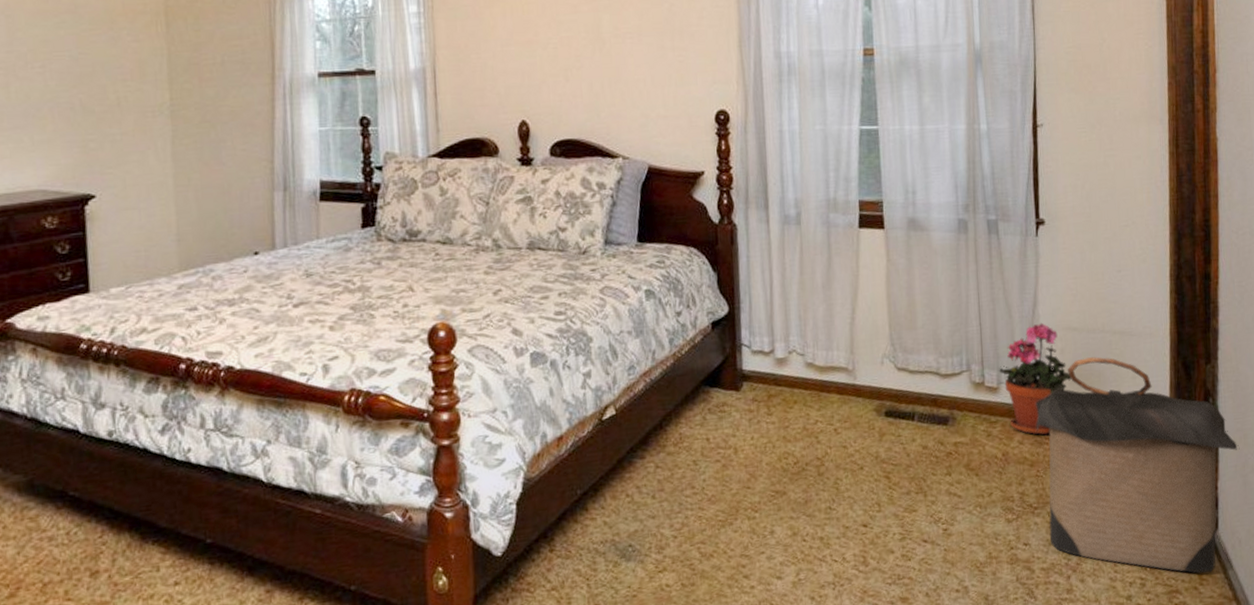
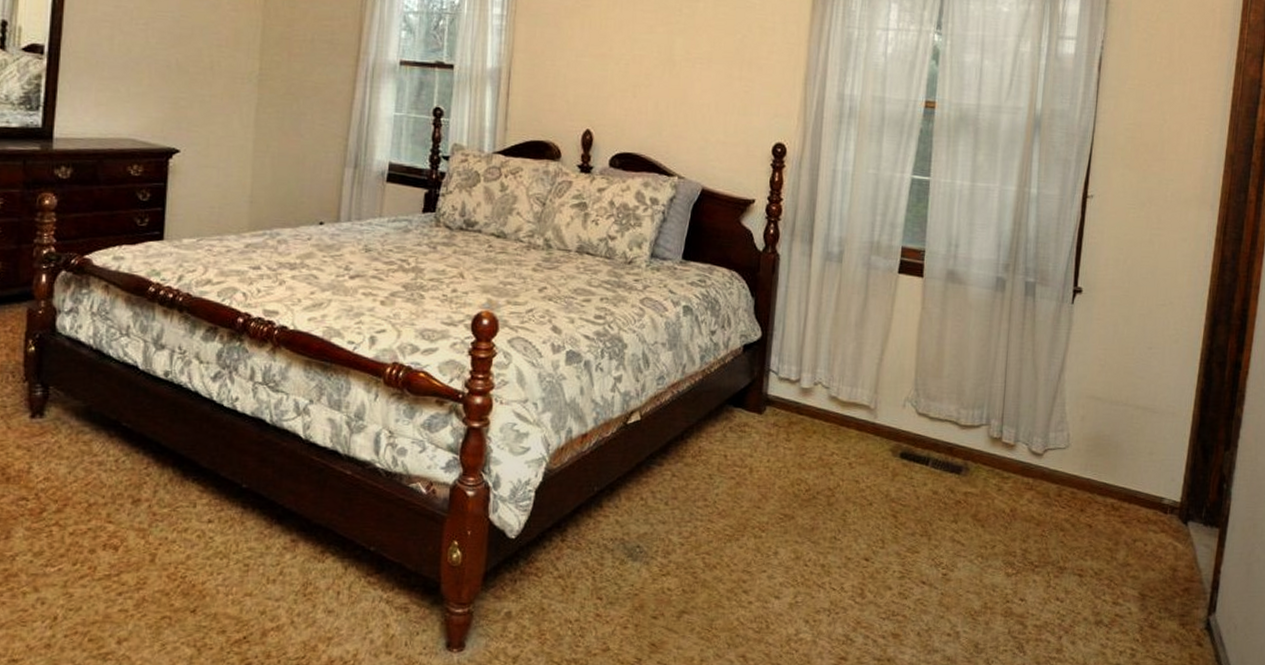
potted plant: present [999,322,1072,436] -> none [1018,388,1089,497]
laundry hamper: present [1035,357,1240,574] -> none [1046,428,1248,653]

